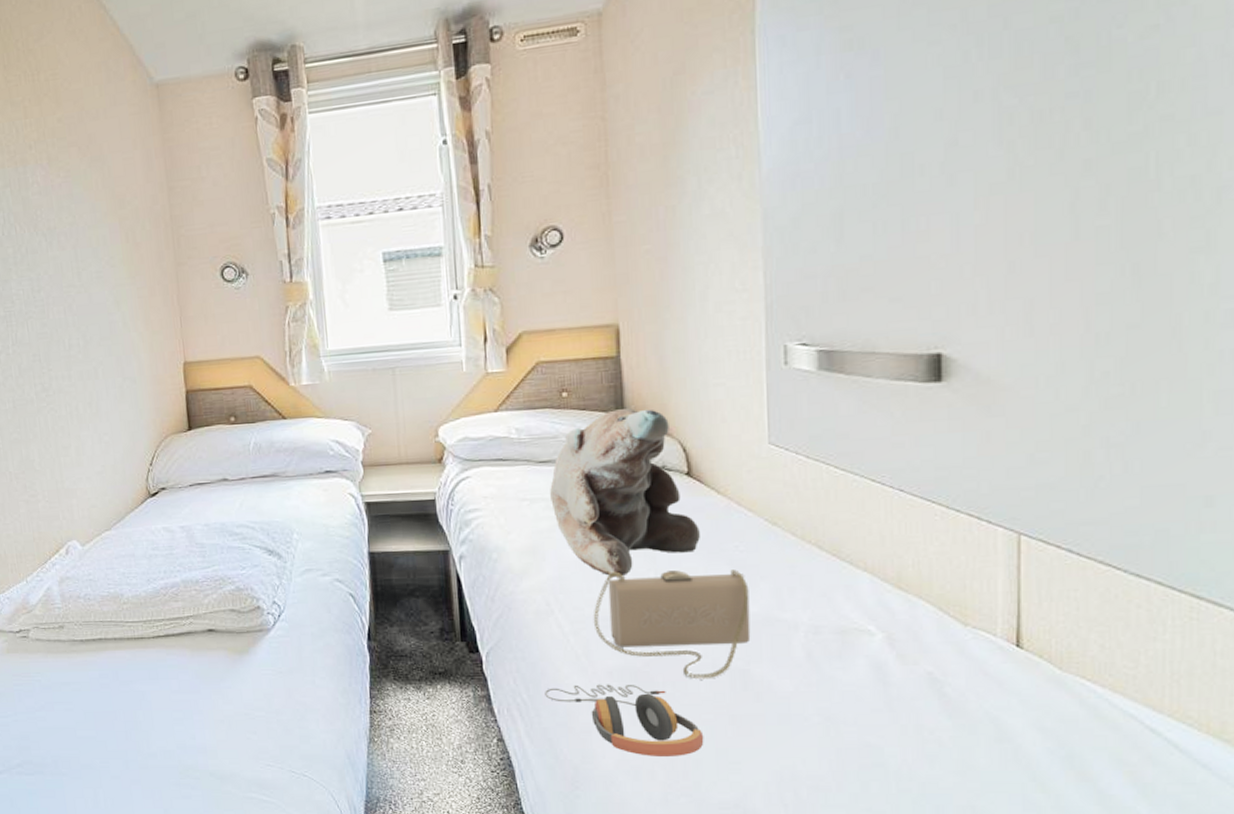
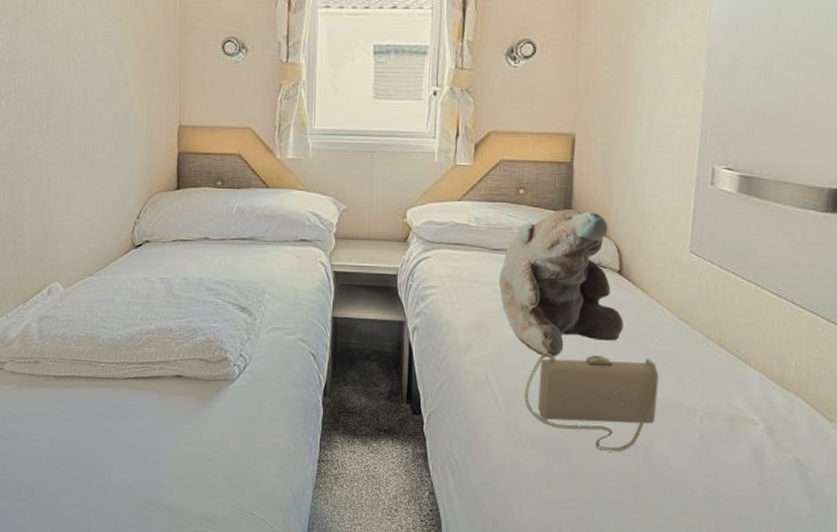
headphones: present [545,684,704,756] -> none [475,449,607,517]

